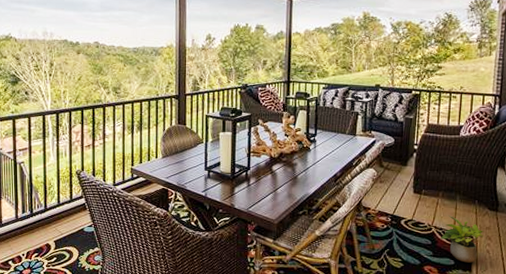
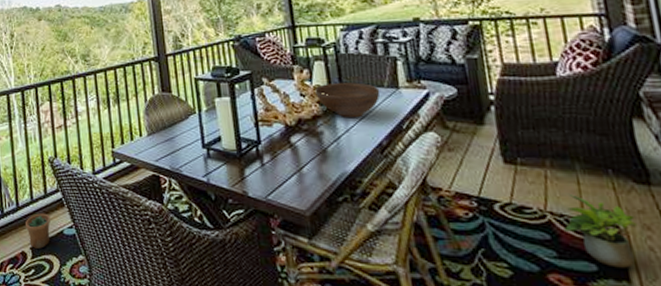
planter: none [52,214,73,242] -> present [26,213,51,249]
bowl: none [296,127,343,155] -> present [315,82,381,119]

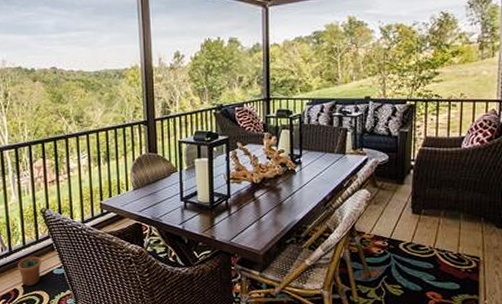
bowl: present [315,82,381,119] -> none [279,148,331,178]
potted plant: present [563,193,638,268] -> none [443,235,492,286]

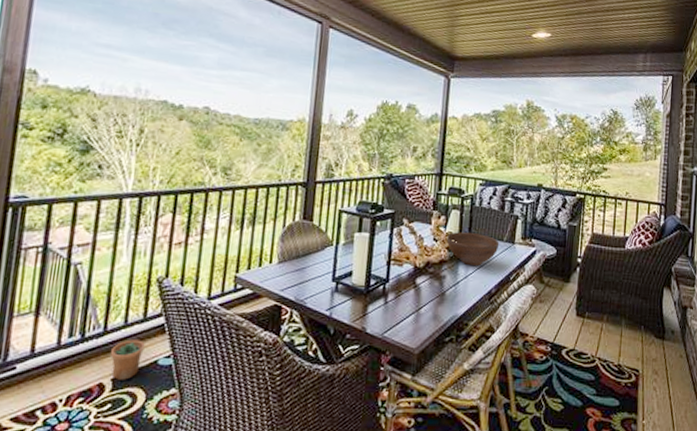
bowl: none [279,148,331,178] -> present [446,231,500,267]

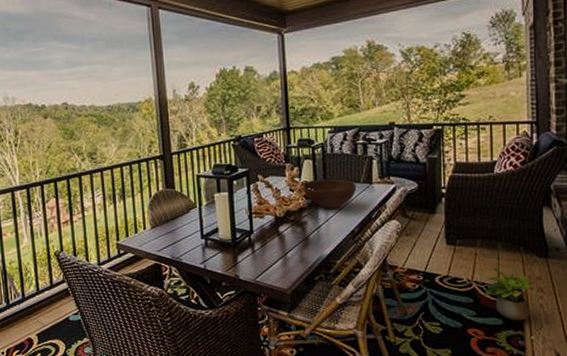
planter: present [111,339,145,380] -> none [32,302,56,335]
potted plant: none [604,343,651,403] -> present [483,266,535,321]

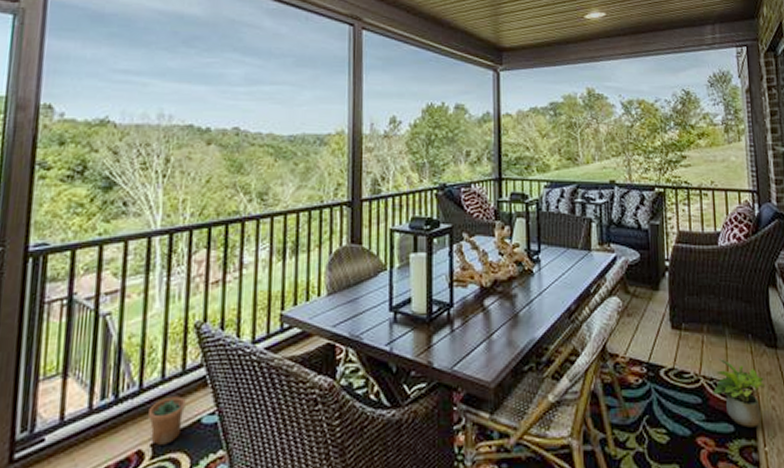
planter: none [32,302,56,335] -> present [149,396,186,445]
bowl: present [303,178,357,210] -> none [514,241,574,281]

